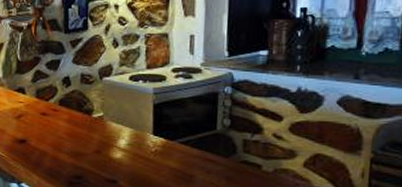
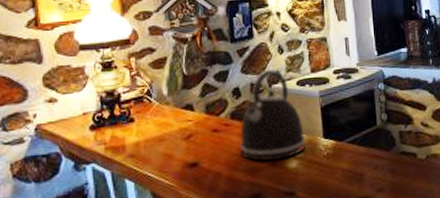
kettle: none [66,61,134,149] -> present [239,68,306,161]

